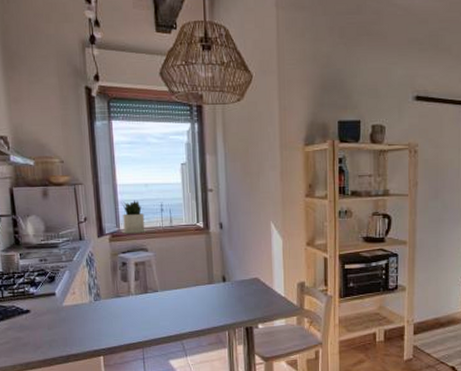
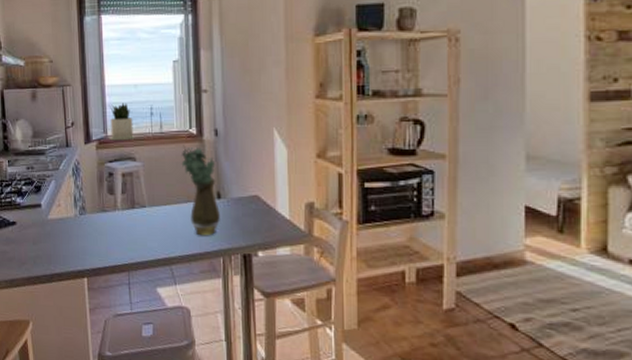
vase: none [190,237,225,314] -> present [181,145,220,236]

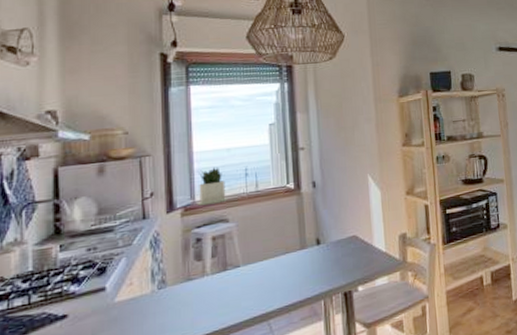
vase: present [181,145,220,236] -> none [278,198,320,284]

